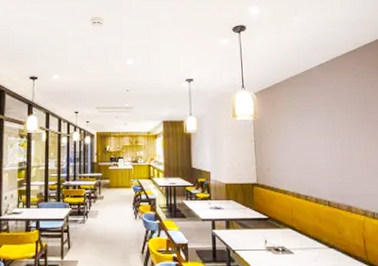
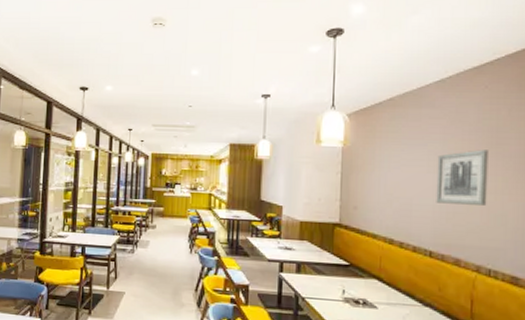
wall art: none [325,117,365,161] -> present [436,149,488,205]

